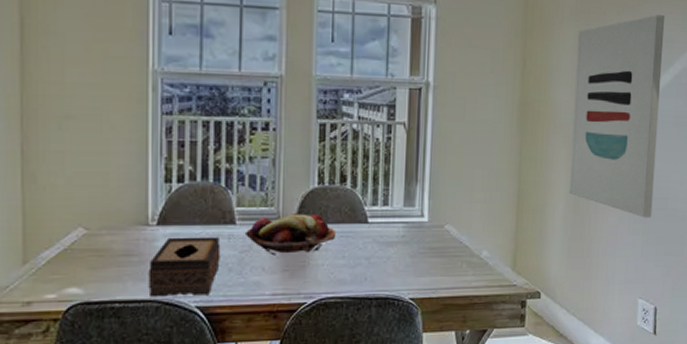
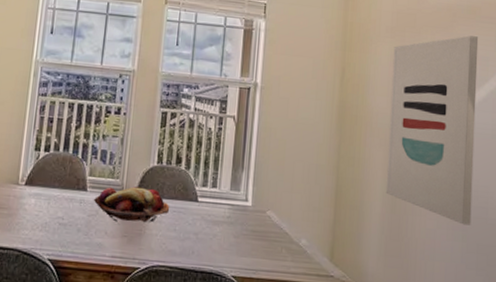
tissue box: present [148,236,221,297] -> none [12,196,73,250]

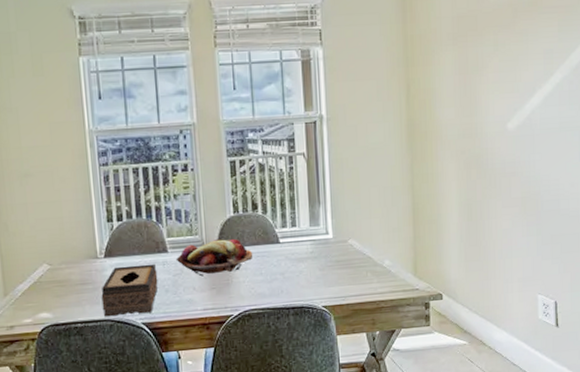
tissue box: none [12,196,73,250] -> present [101,263,158,317]
wall art: present [385,35,479,226] -> none [457,29,545,220]

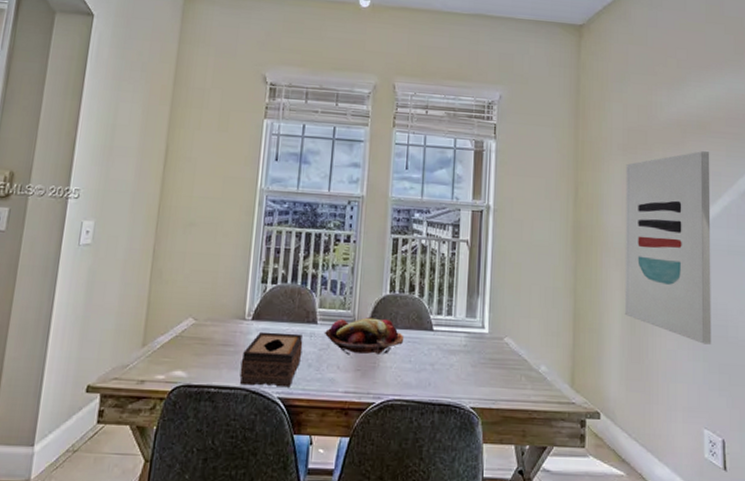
wall art: none [457,29,545,220] -> present [624,151,712,345]

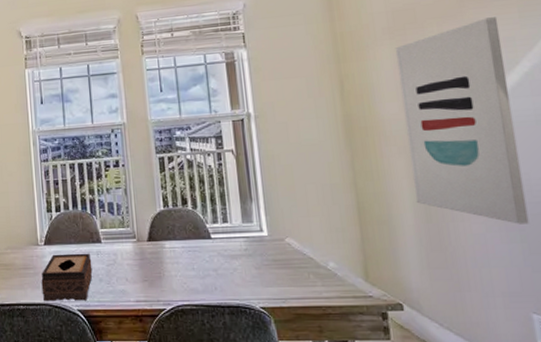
fruit basket: present [324,317,404,355] -> none [109,232,185,268]

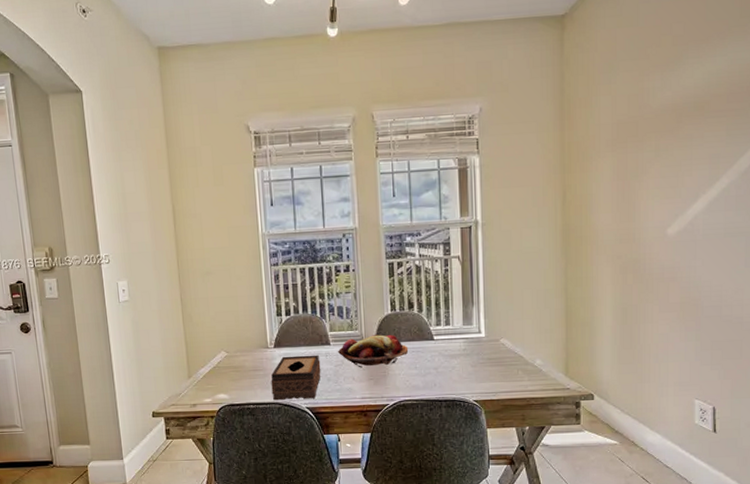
fruit basket: none [109,232,185,268] -> present [337,334,409,368]
wall art: present [395,17,530,224] -> none [615,134,708,325]

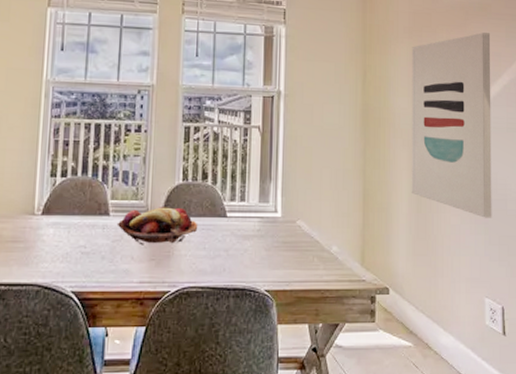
tissue box: present [271,355,321,401] -> none [31,226,96,281]
wall art: none [615,134,708,325] -> present [411,32,492,218]

